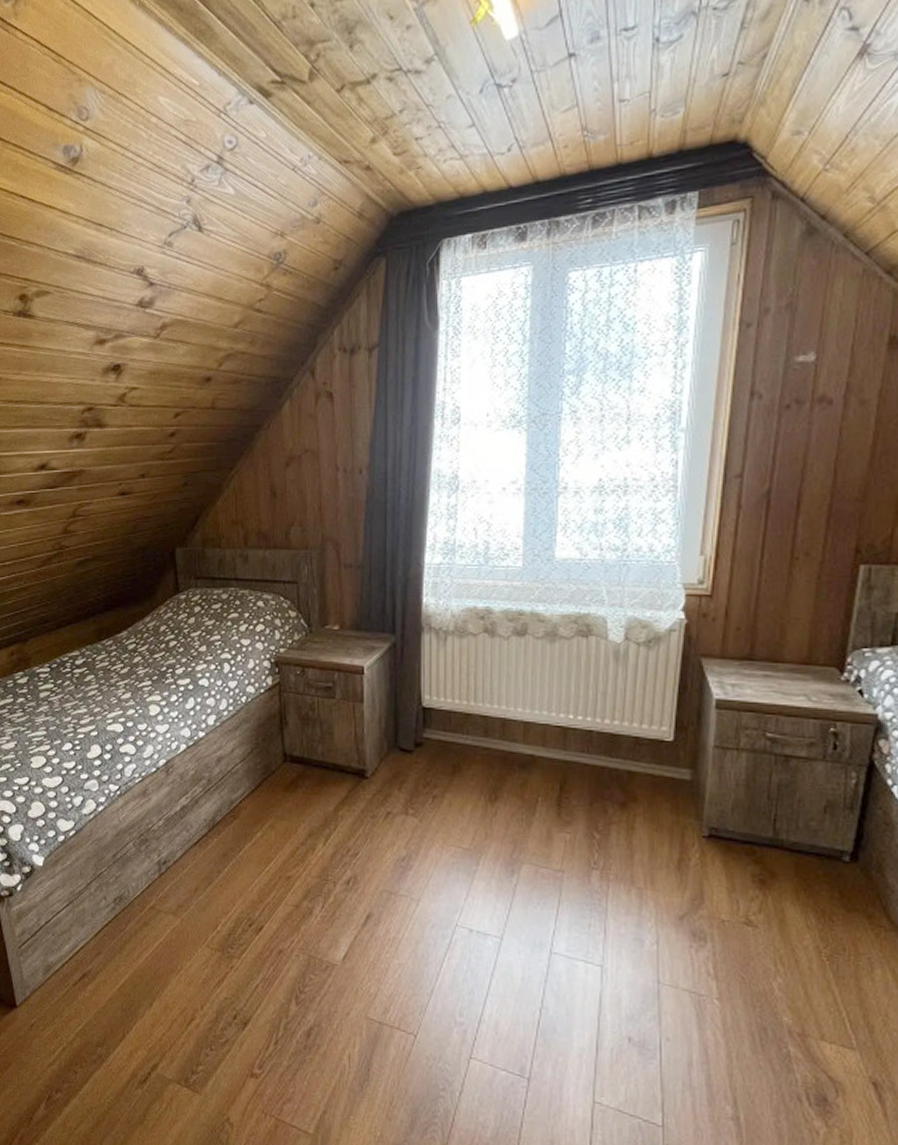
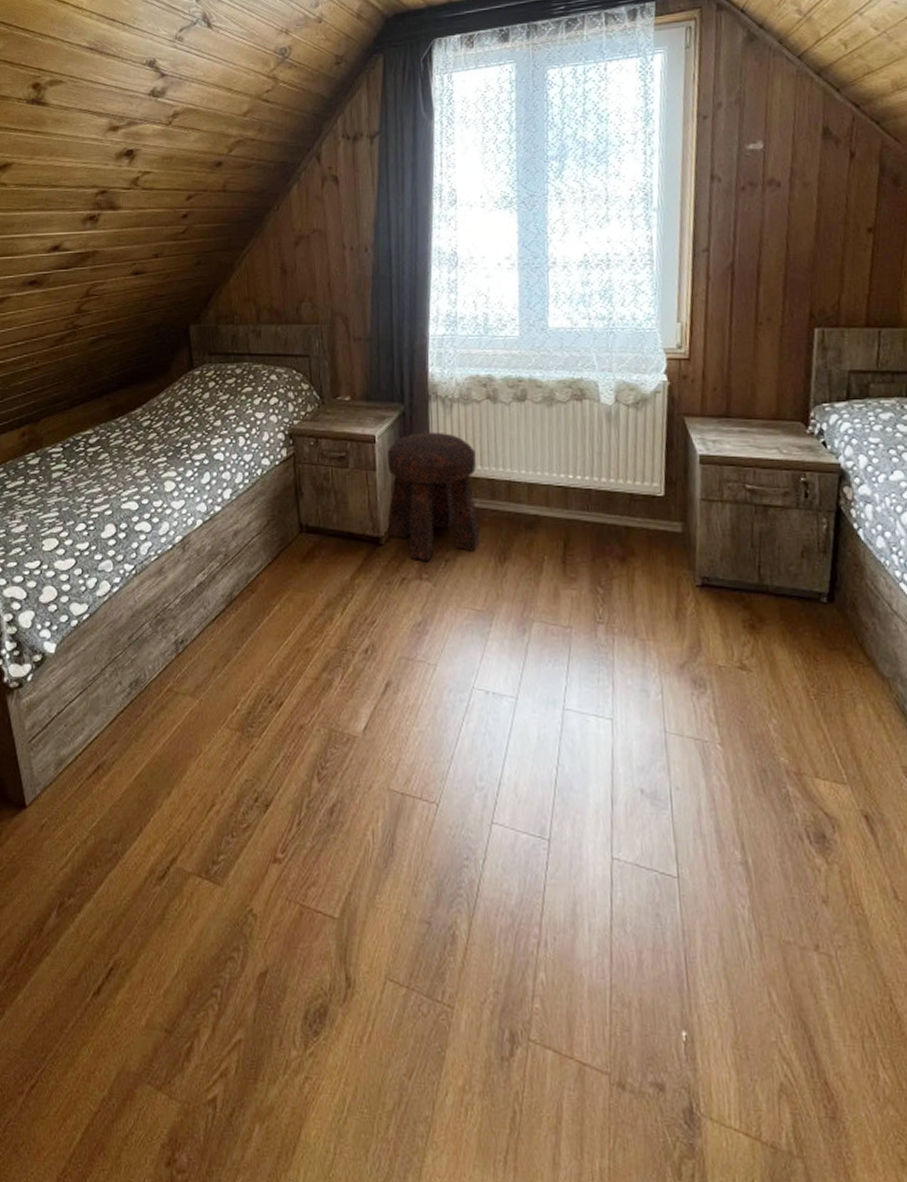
stool: none [375,664,469,798] -> present [386,432,479,562]

